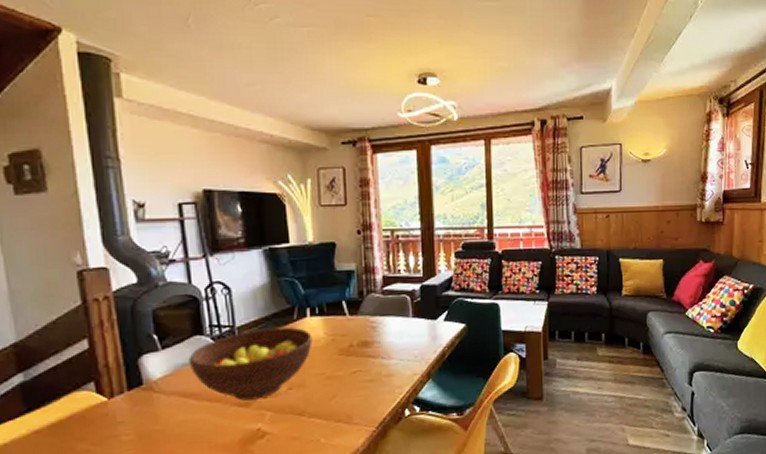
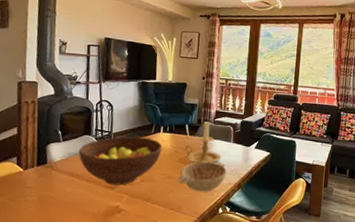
decorative bowl: none [341,347,409,391] -> present [178,161,227,192]
candle holder: none [346,290,398,352] -> present [185,120,221,164]

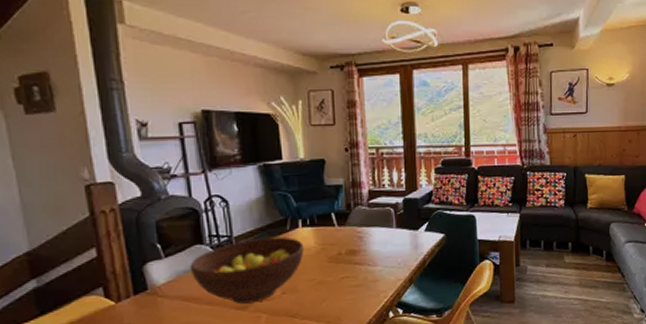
decorative bowl: present [178,161,227,192] -> none [331,255,393,296]
candle holder: present [185,120,221,164] -> none [335,203,383,260]

